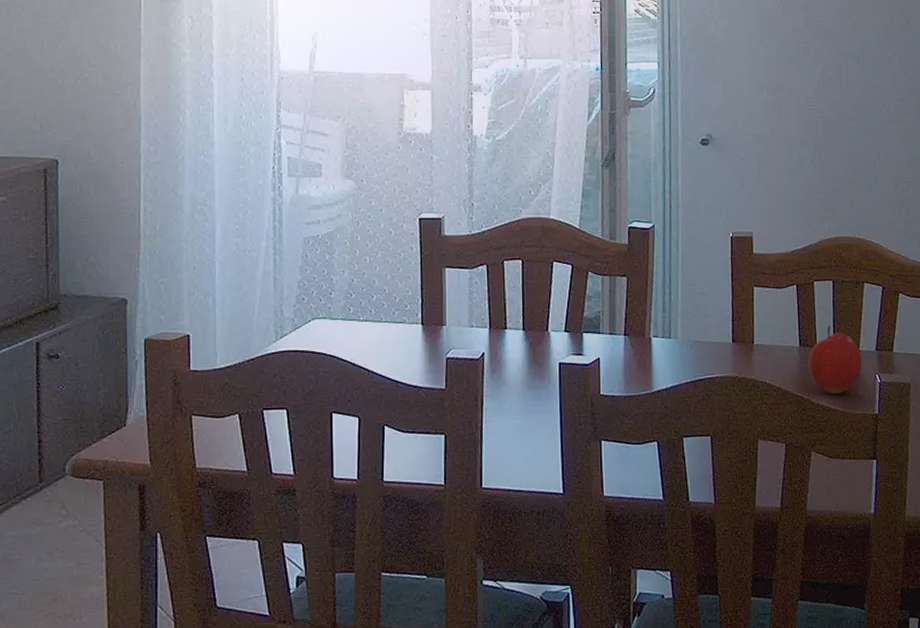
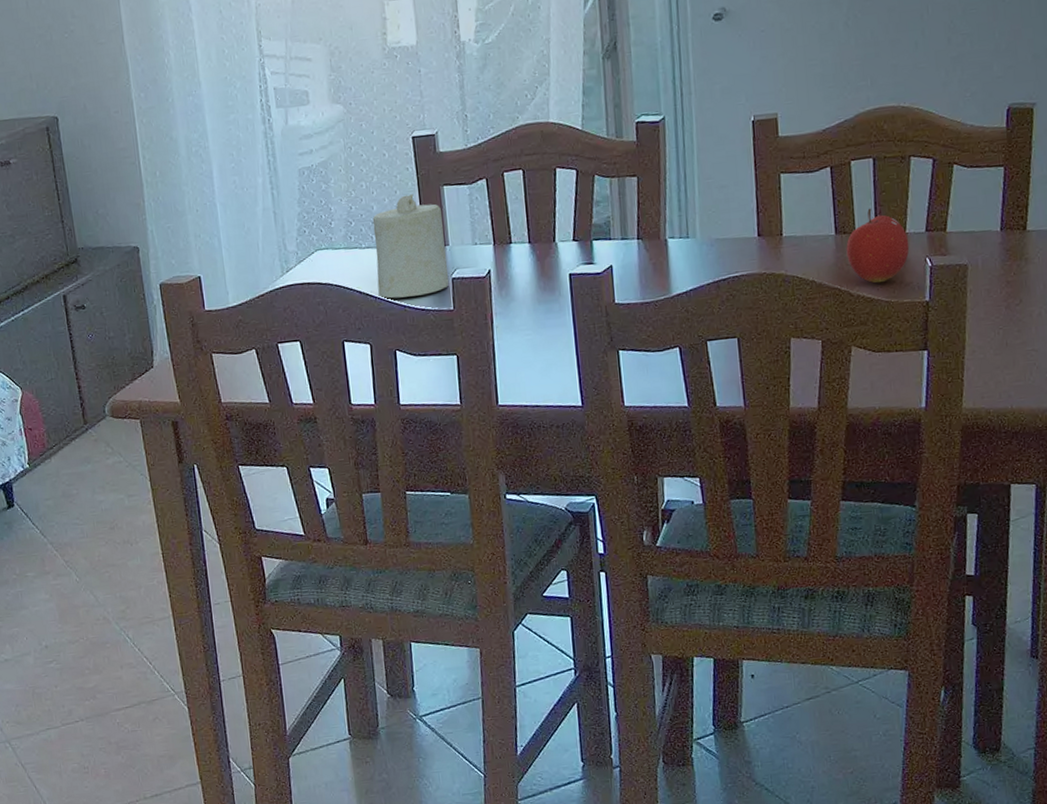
candle: none [372,273,443,373] -> present [372,194,449,299]

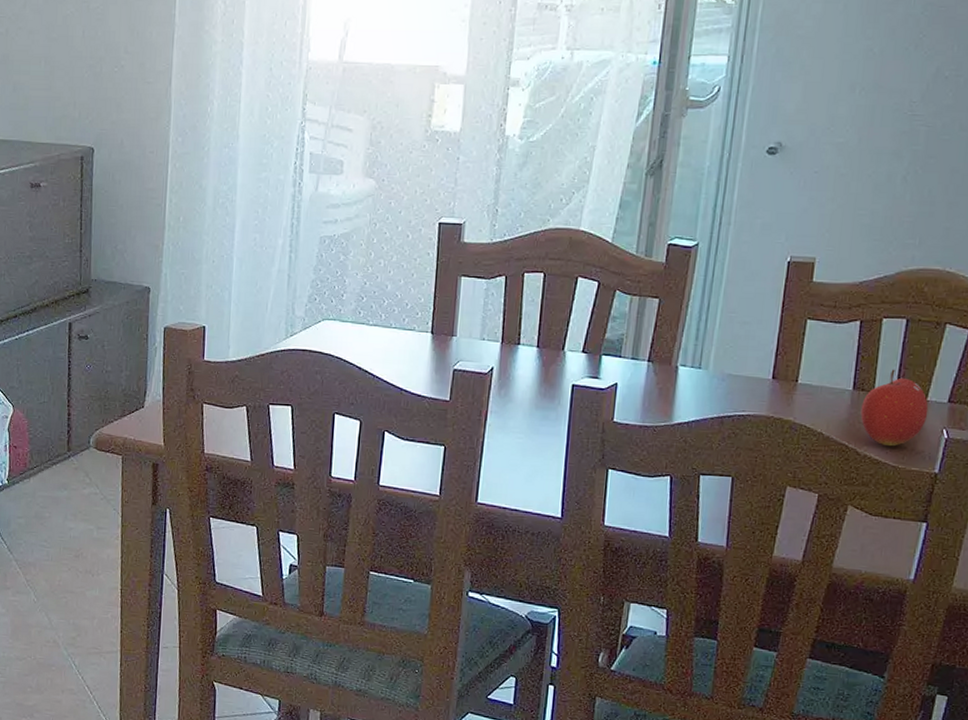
candle: present [372,194,449,299] -> none [377,279,455,381]

